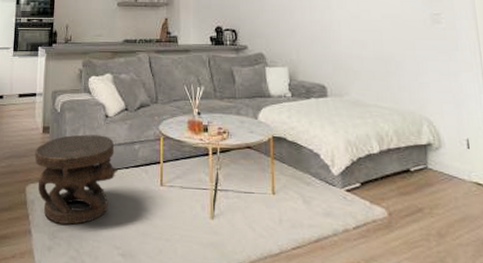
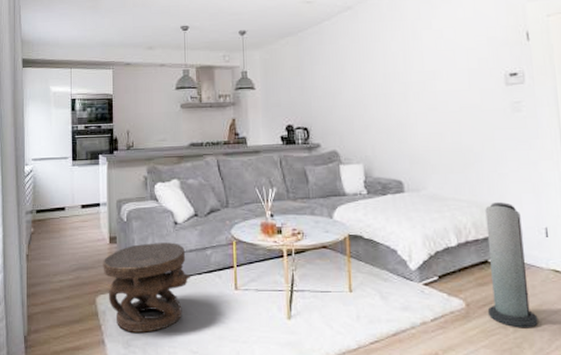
air purifier: none [406,111,462,242] -> present [485,202,538,328]

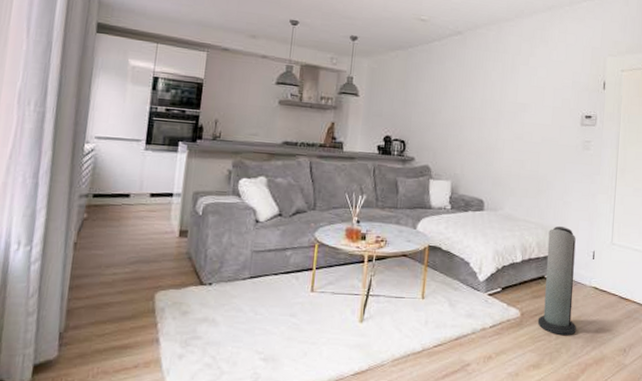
side table: present [103,242,190,333] -> none [167,239,266,332]

